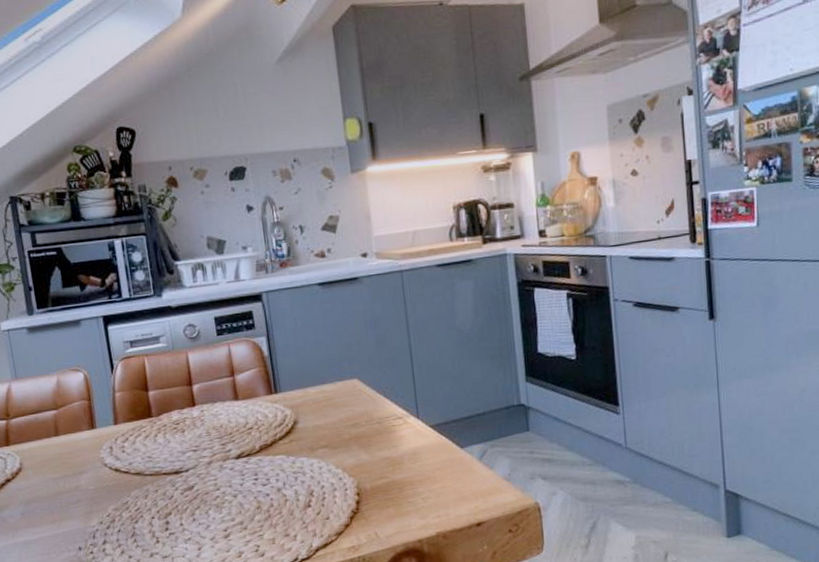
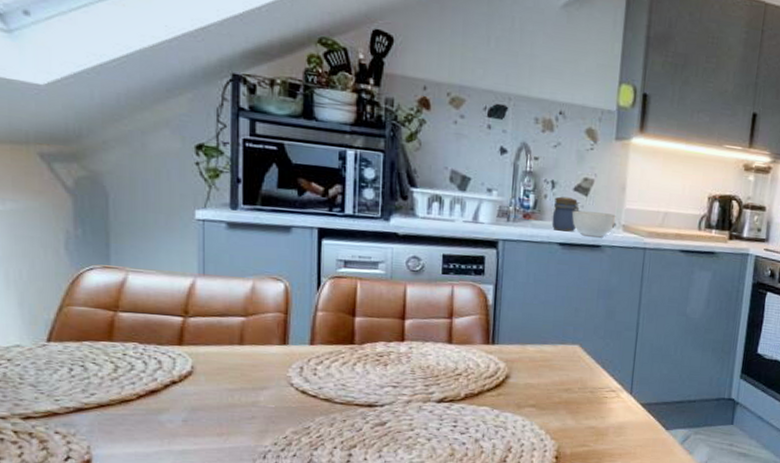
jar: none [306,237,331,272] -> present [552,196,580,232]
bowl: none [324,244,368,272] -> present [571,210,616,238]

